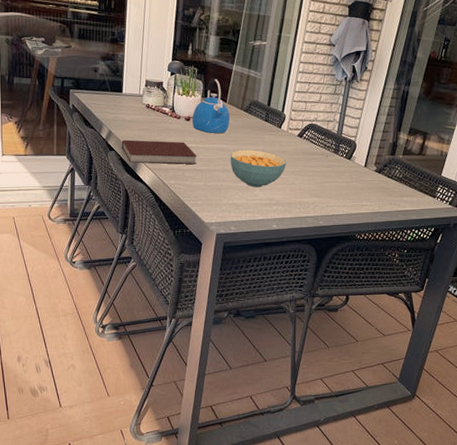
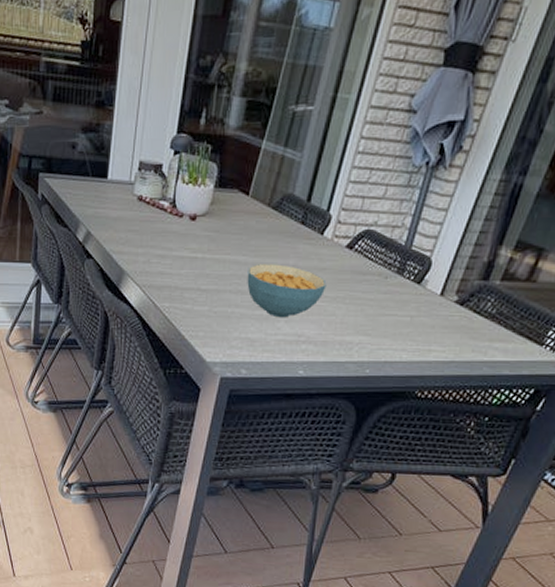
notebook: present [121,140,197,165] -> none [102,244,202,282]
kettle: present [192,78,230,133] -> none [199,159,252,239]

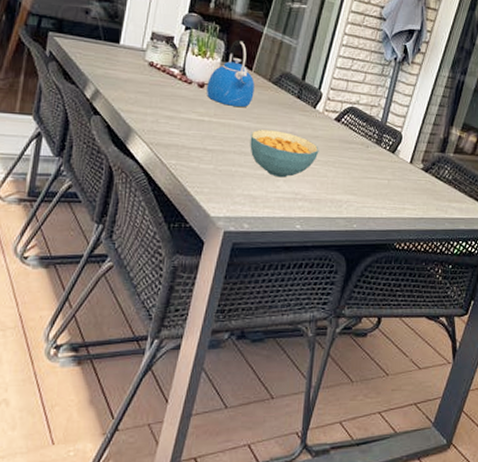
kettle: none [199,159,252,239] -> present [207,39,254,107]

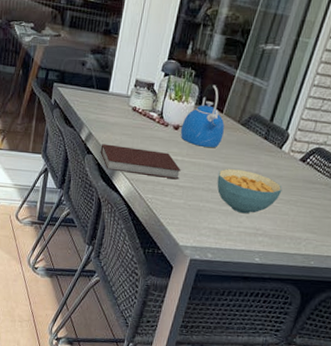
notebook: none [110,103,209,143] -> present [100,144,181,180]

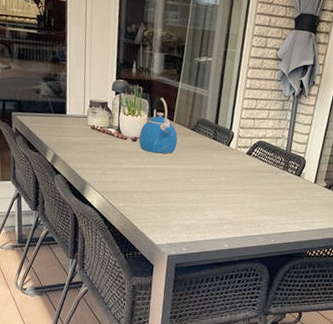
notebook: present [100,144,181,180] -> none [67,162,145,187]
cereal bowl: present [217,169,282,214] -> none [179,169,236,208]

